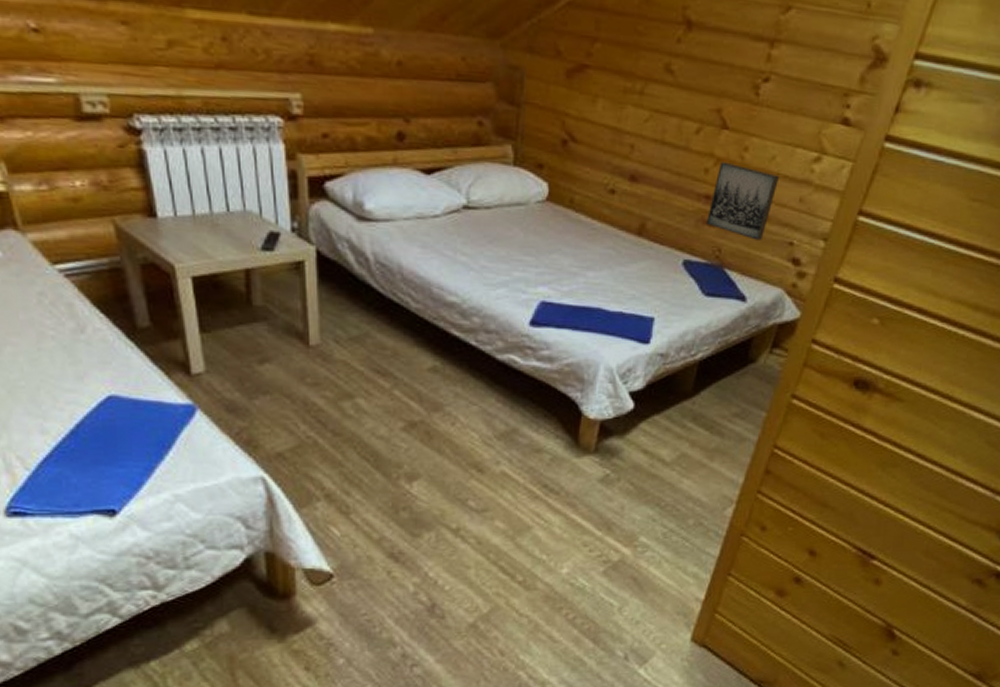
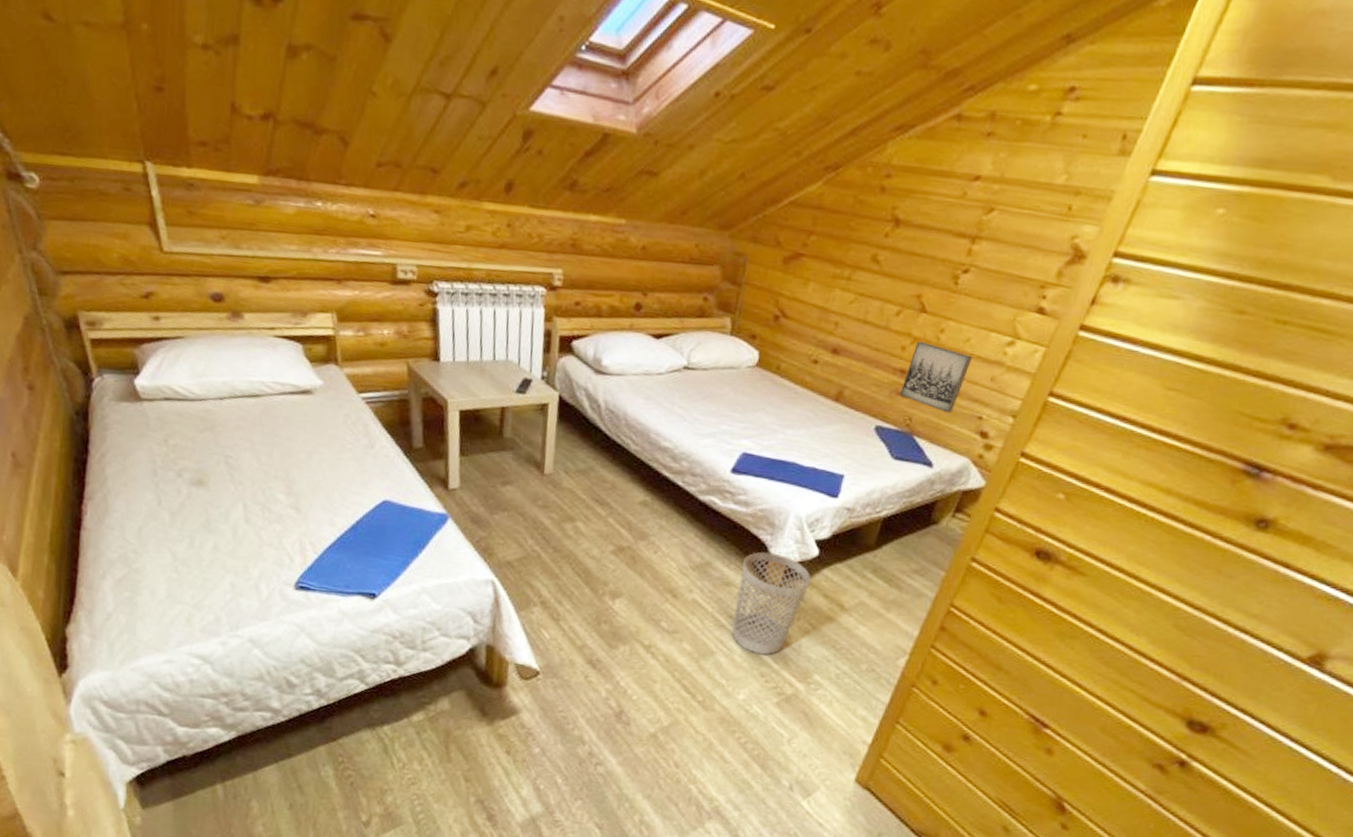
wastebasket: none [548,411,628,522] -> present [732,551,811,655]

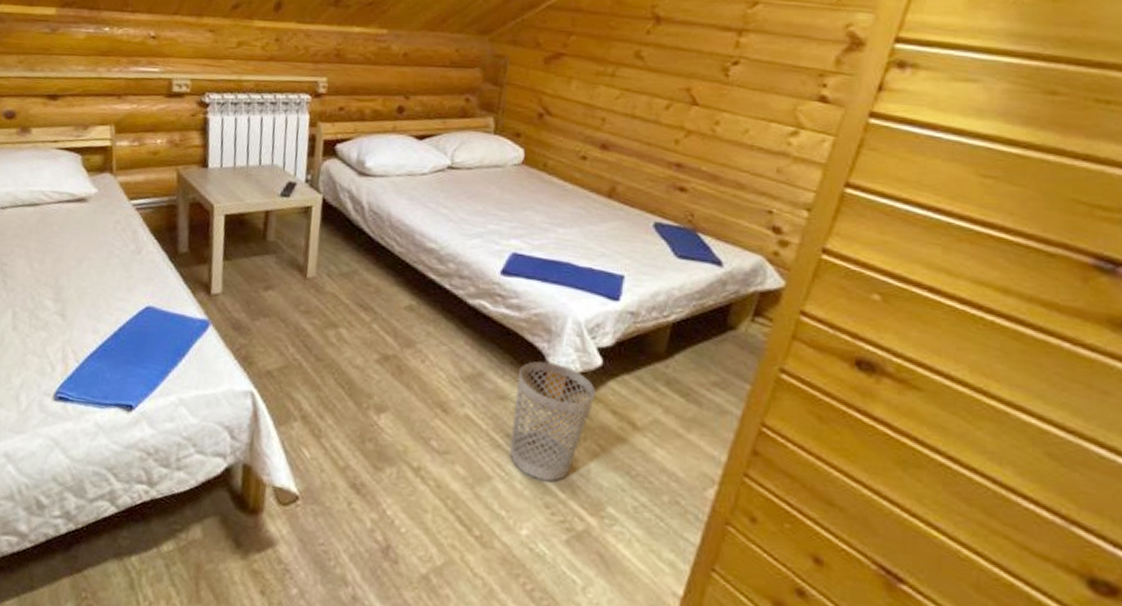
wall art: present [899,341,973,413] -> none [677,134,754,208]

